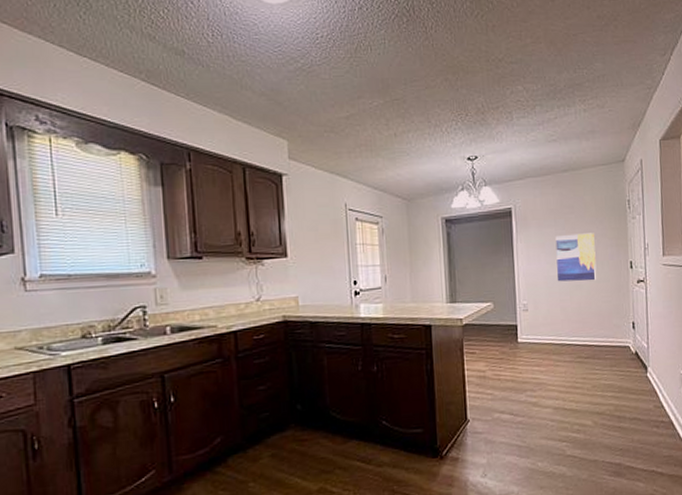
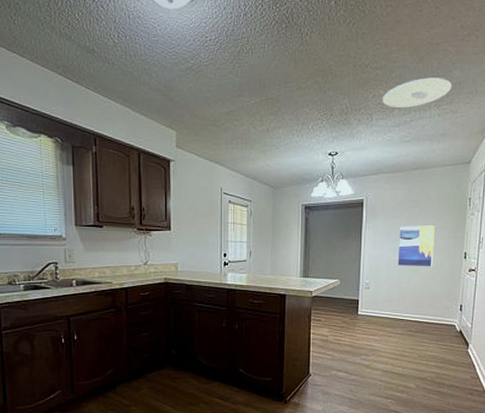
ceiling light: none [521,71,595,104] -> present [382,77,452,108]

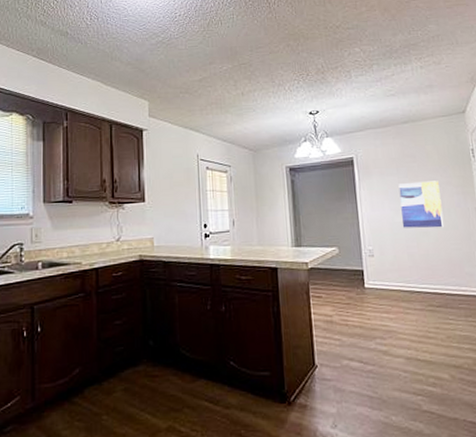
ceiling light: present [382,77,452,108] -> none [359,32,430,63]

